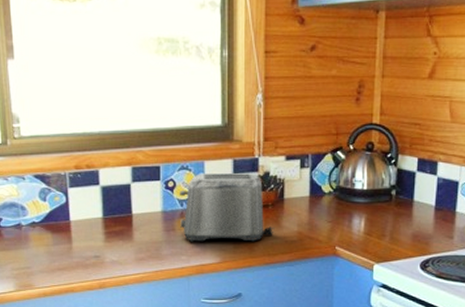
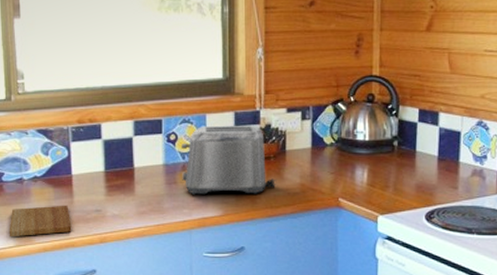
cutting board: none [8,250,71,281] -> present [9,205,72,236]

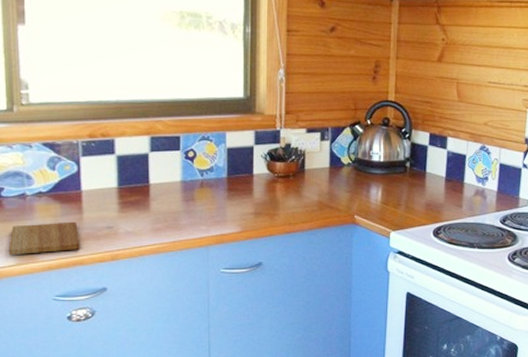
toaster: present [180,126,277,195] -> none [199,144,295,212]

